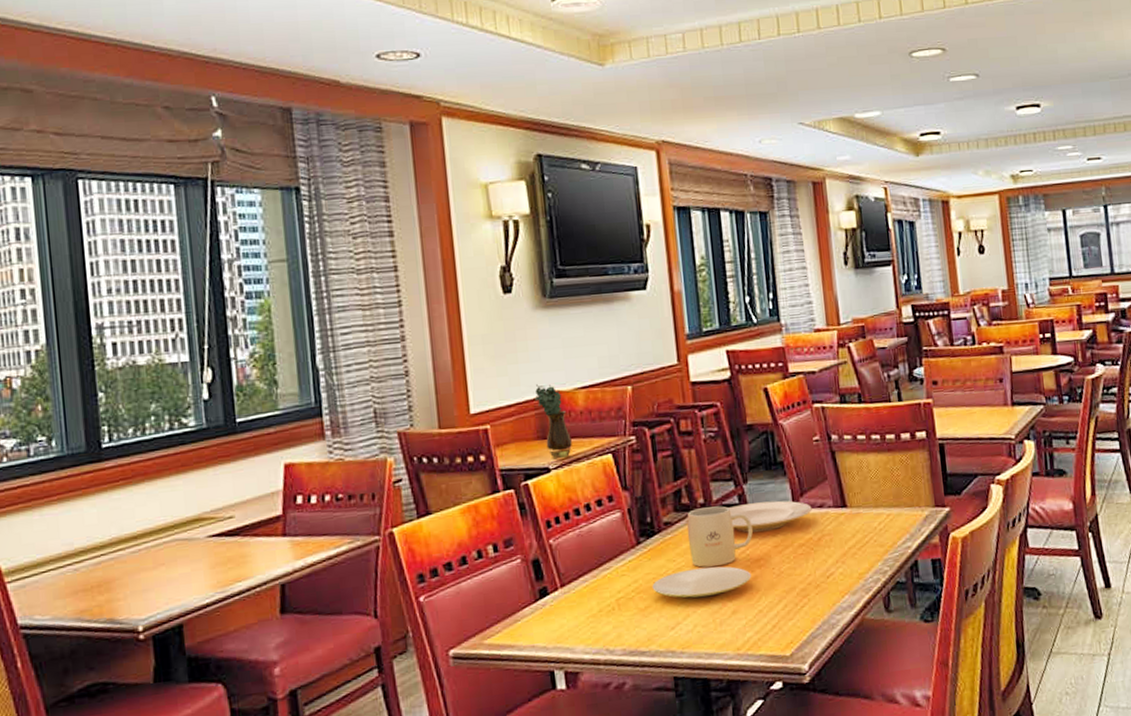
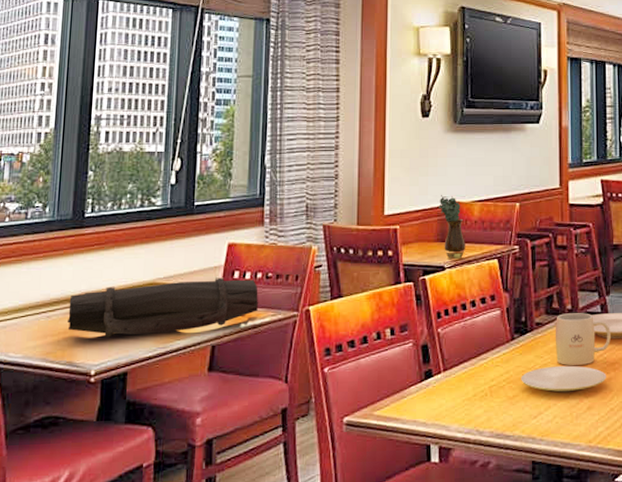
handbag: none [98,503,332,587] -> present [66,277,259,338]

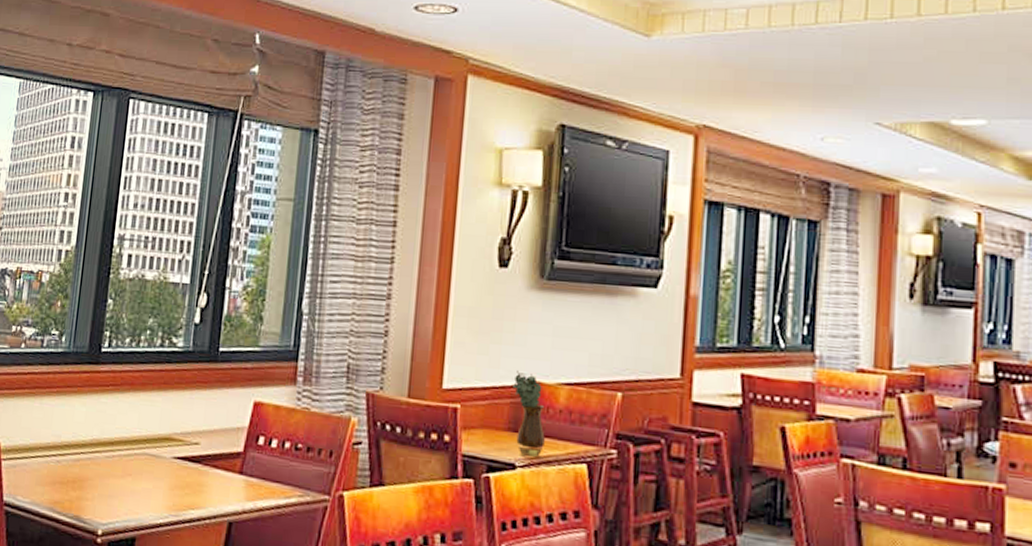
handbag: present [66,277,259,338] -> none [76,435,285,500]

